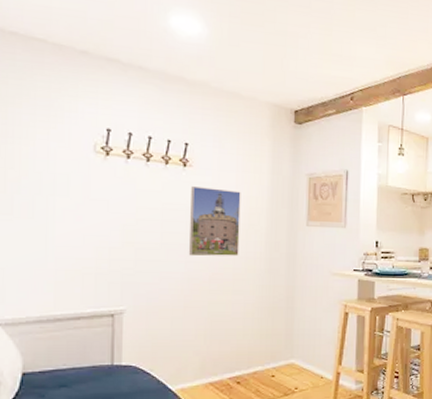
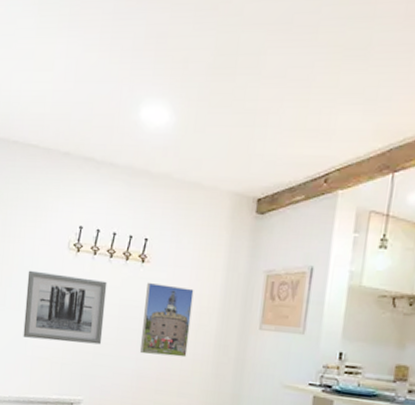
wall art: none [41,175,146,251] -> present [23,270,108,345]

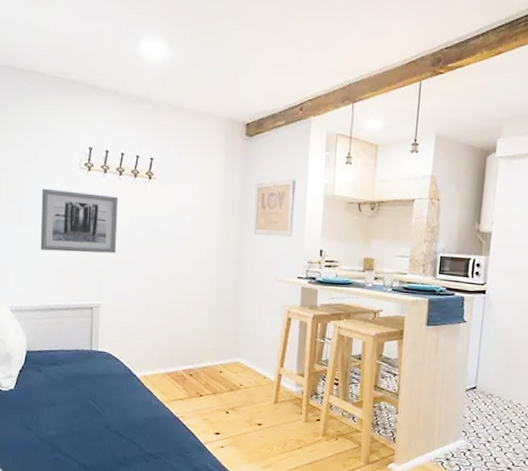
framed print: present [139,282,194,358] -> none [151,196,197,261]

